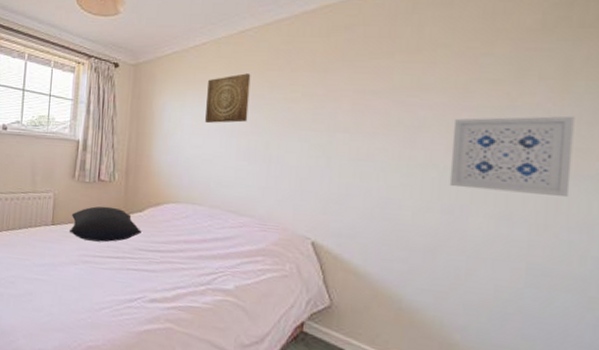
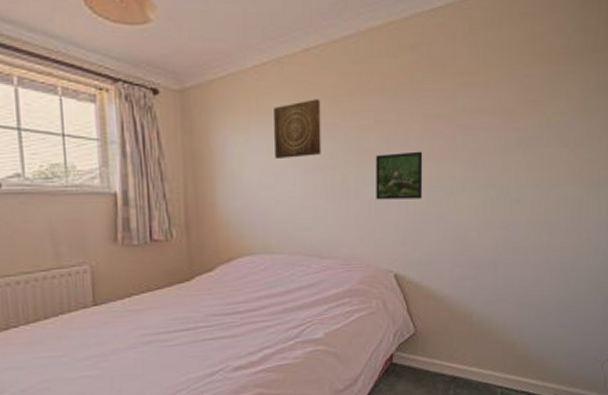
pillow: present [70,206,141,242] -> none [119,271,214,317]
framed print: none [298,124,352,171] -> present [375,151,423,200]
wall art: present [449,115,575,196] -> none [505,131,590,204]

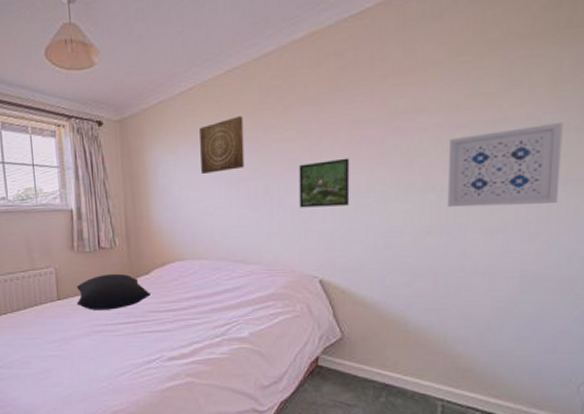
pillow: none [119,271,214,317] -> present [76,273,151,310]
wall art: none [505,131,590,204] -> present [447,122,563,208]

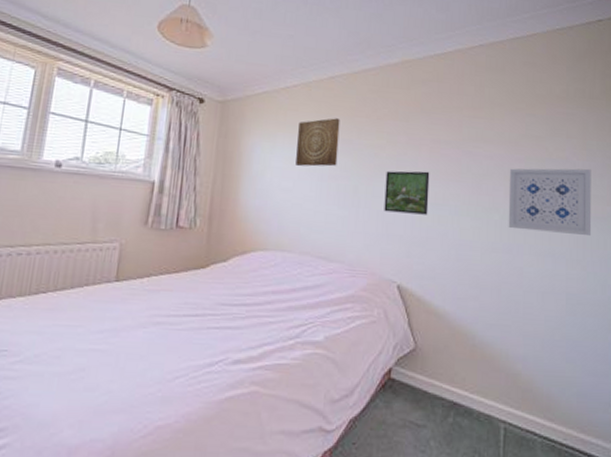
pillow: present [76,273,151,310] -> none [138,256,225,299]

